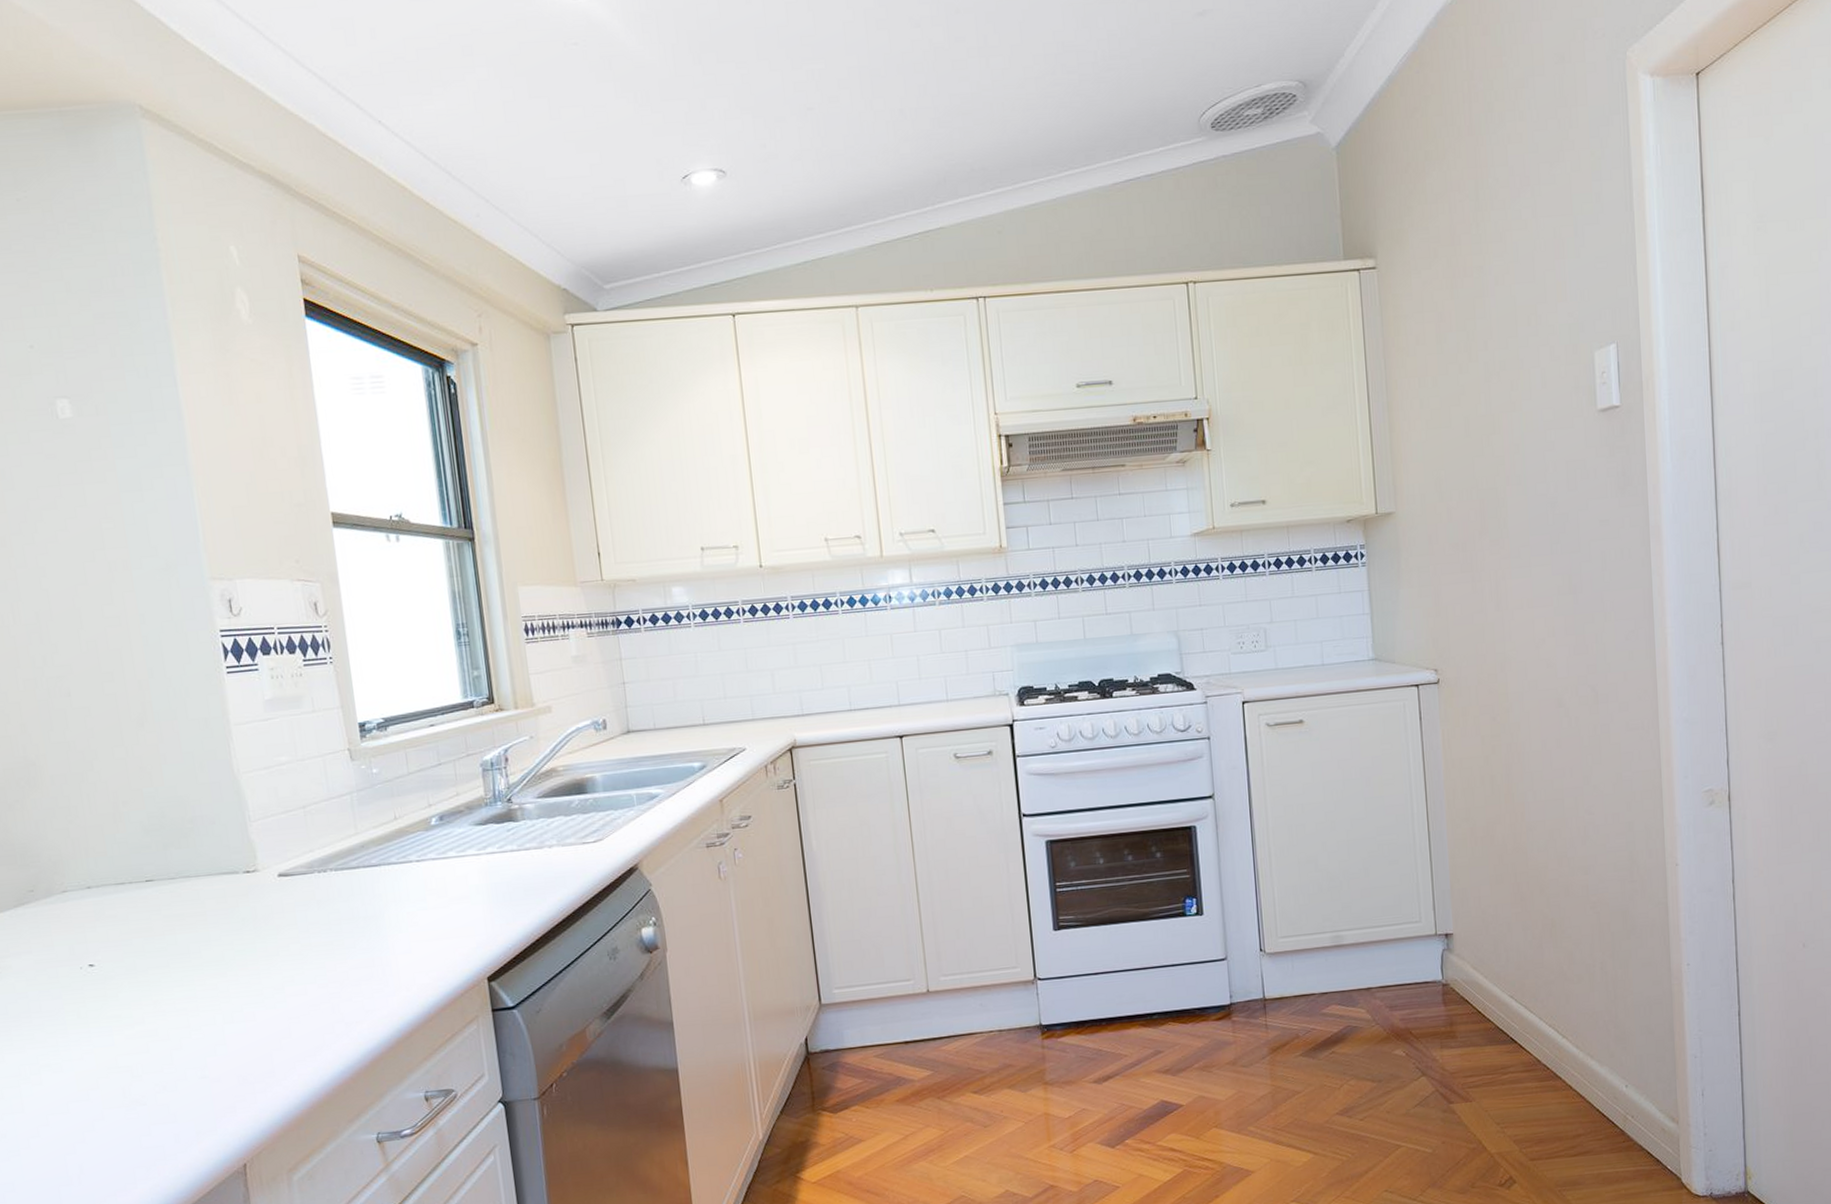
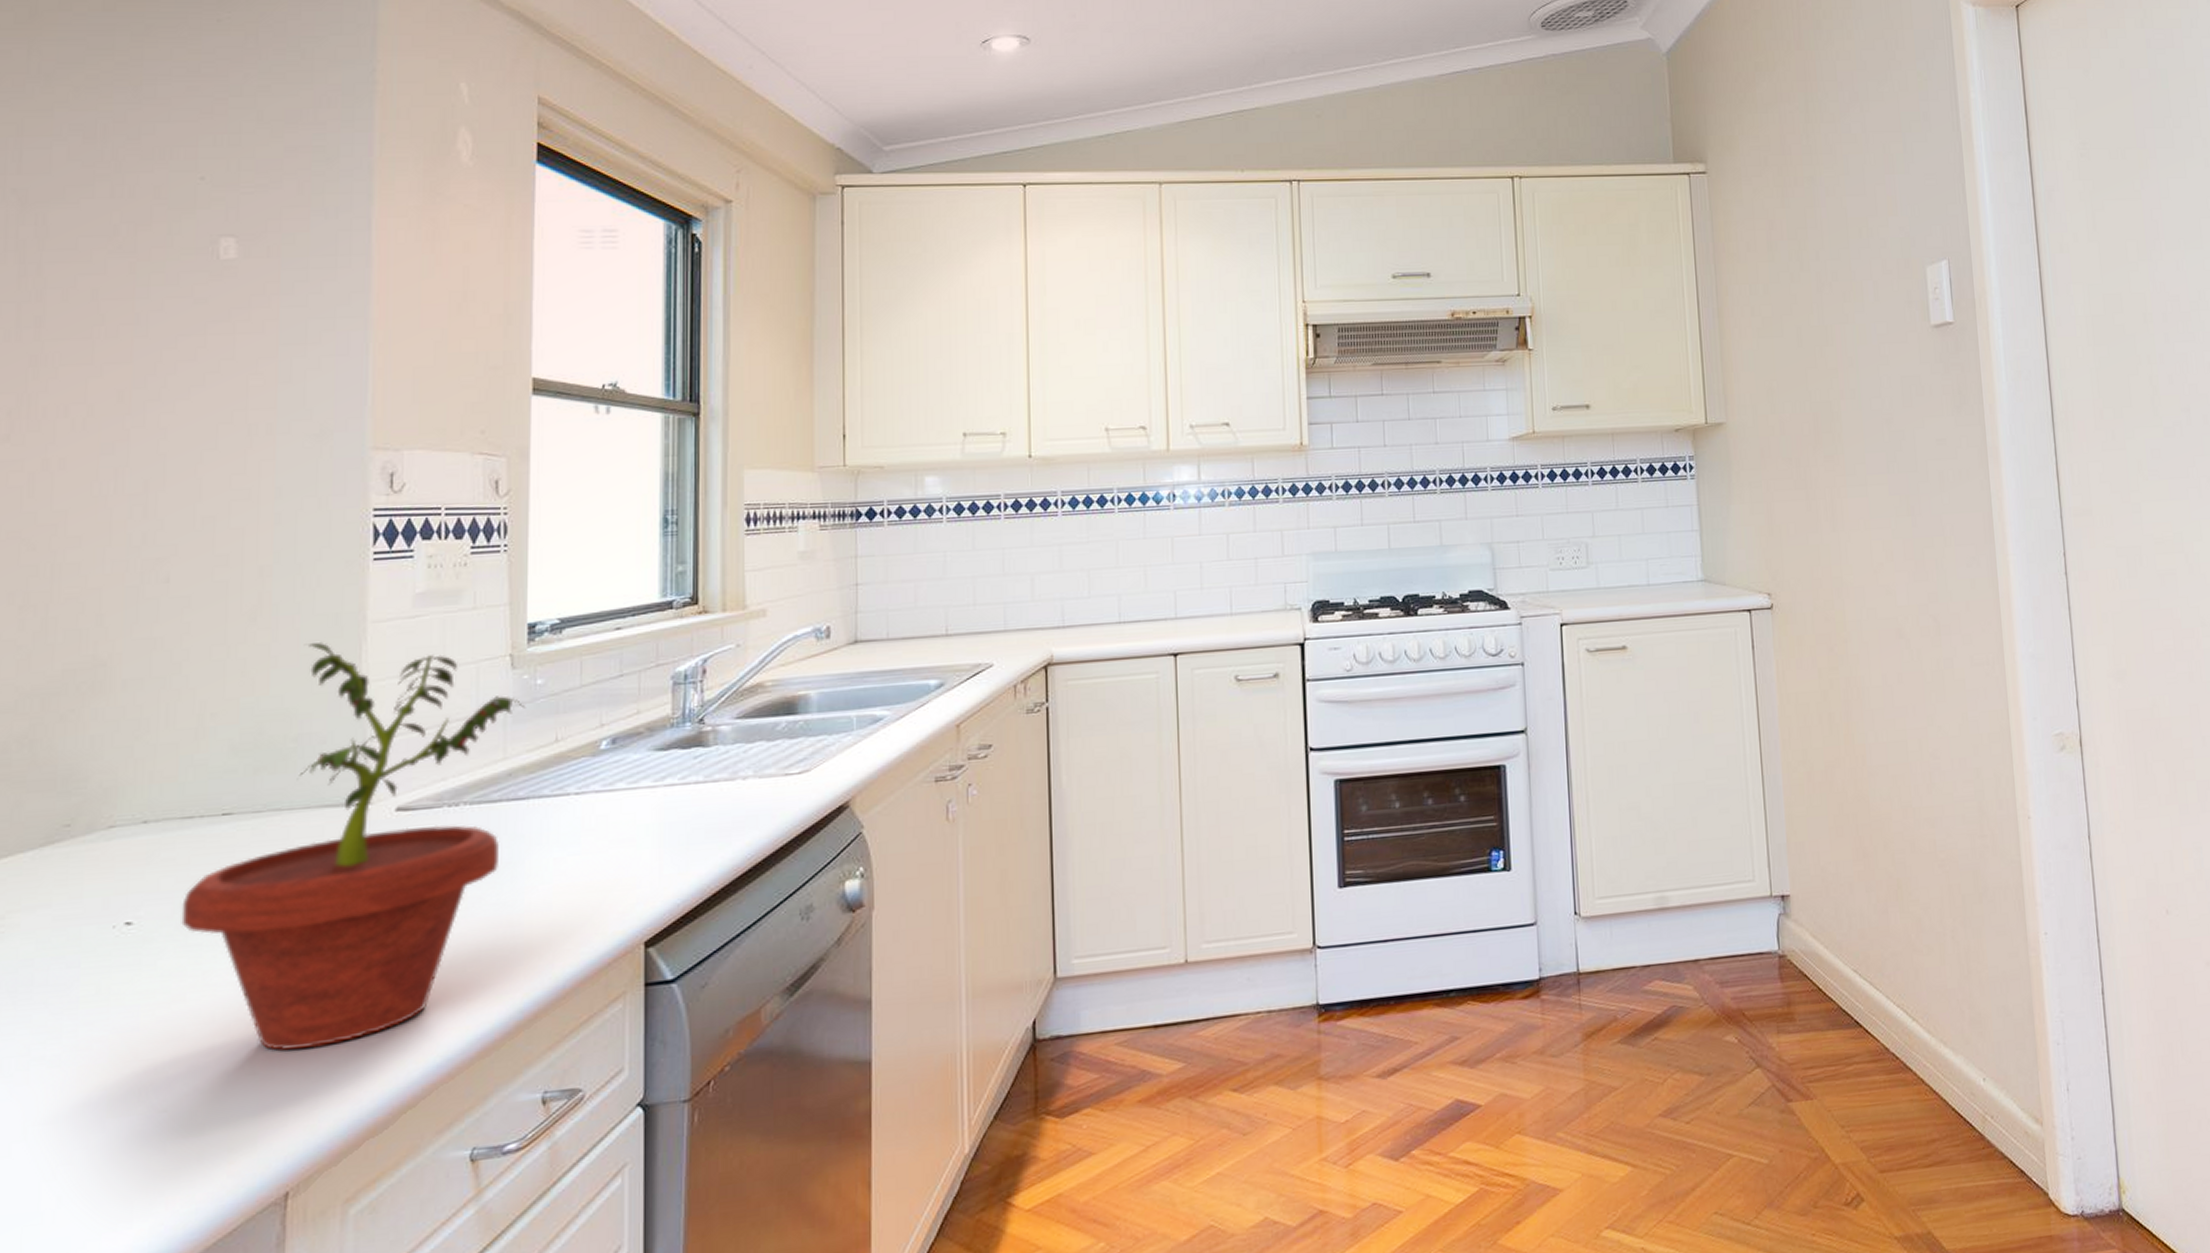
potted plant: none [128,741,368,1061] -> present [181,641,526,1051]

